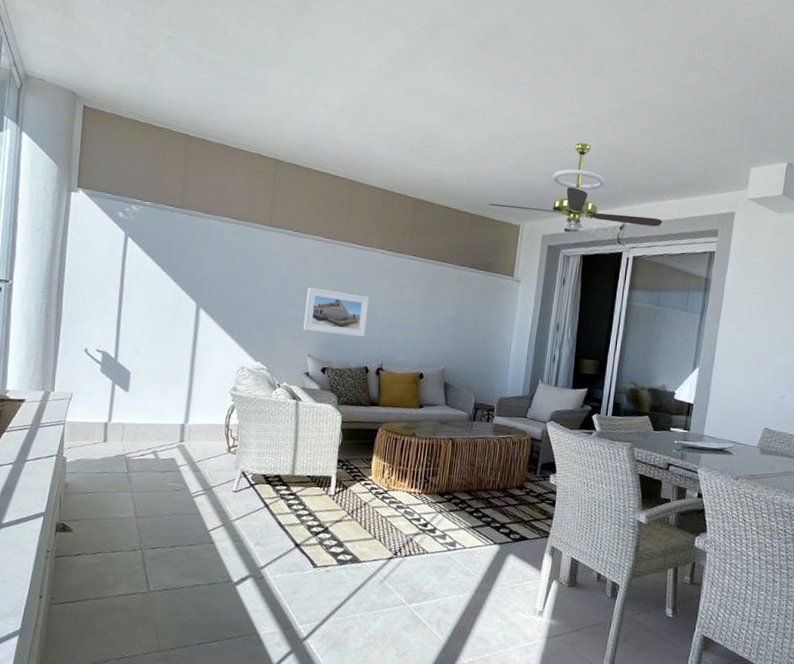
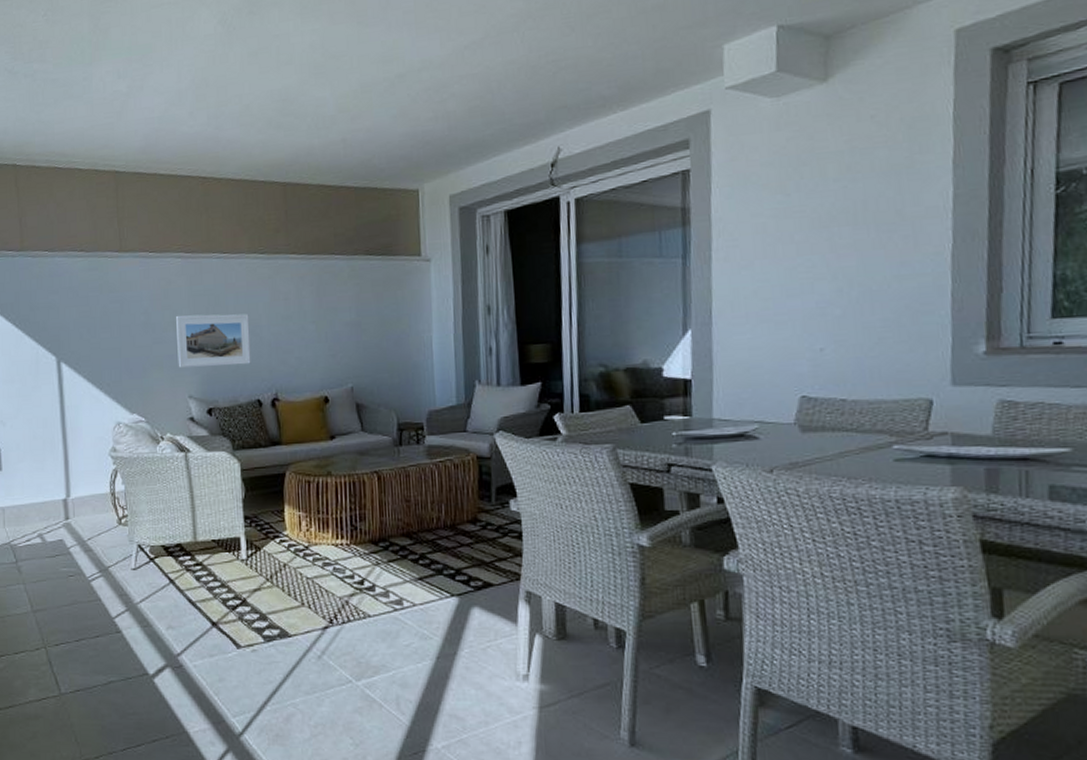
ceiling fan: present [489,142,662,239] -> none [375,64,608,186]

